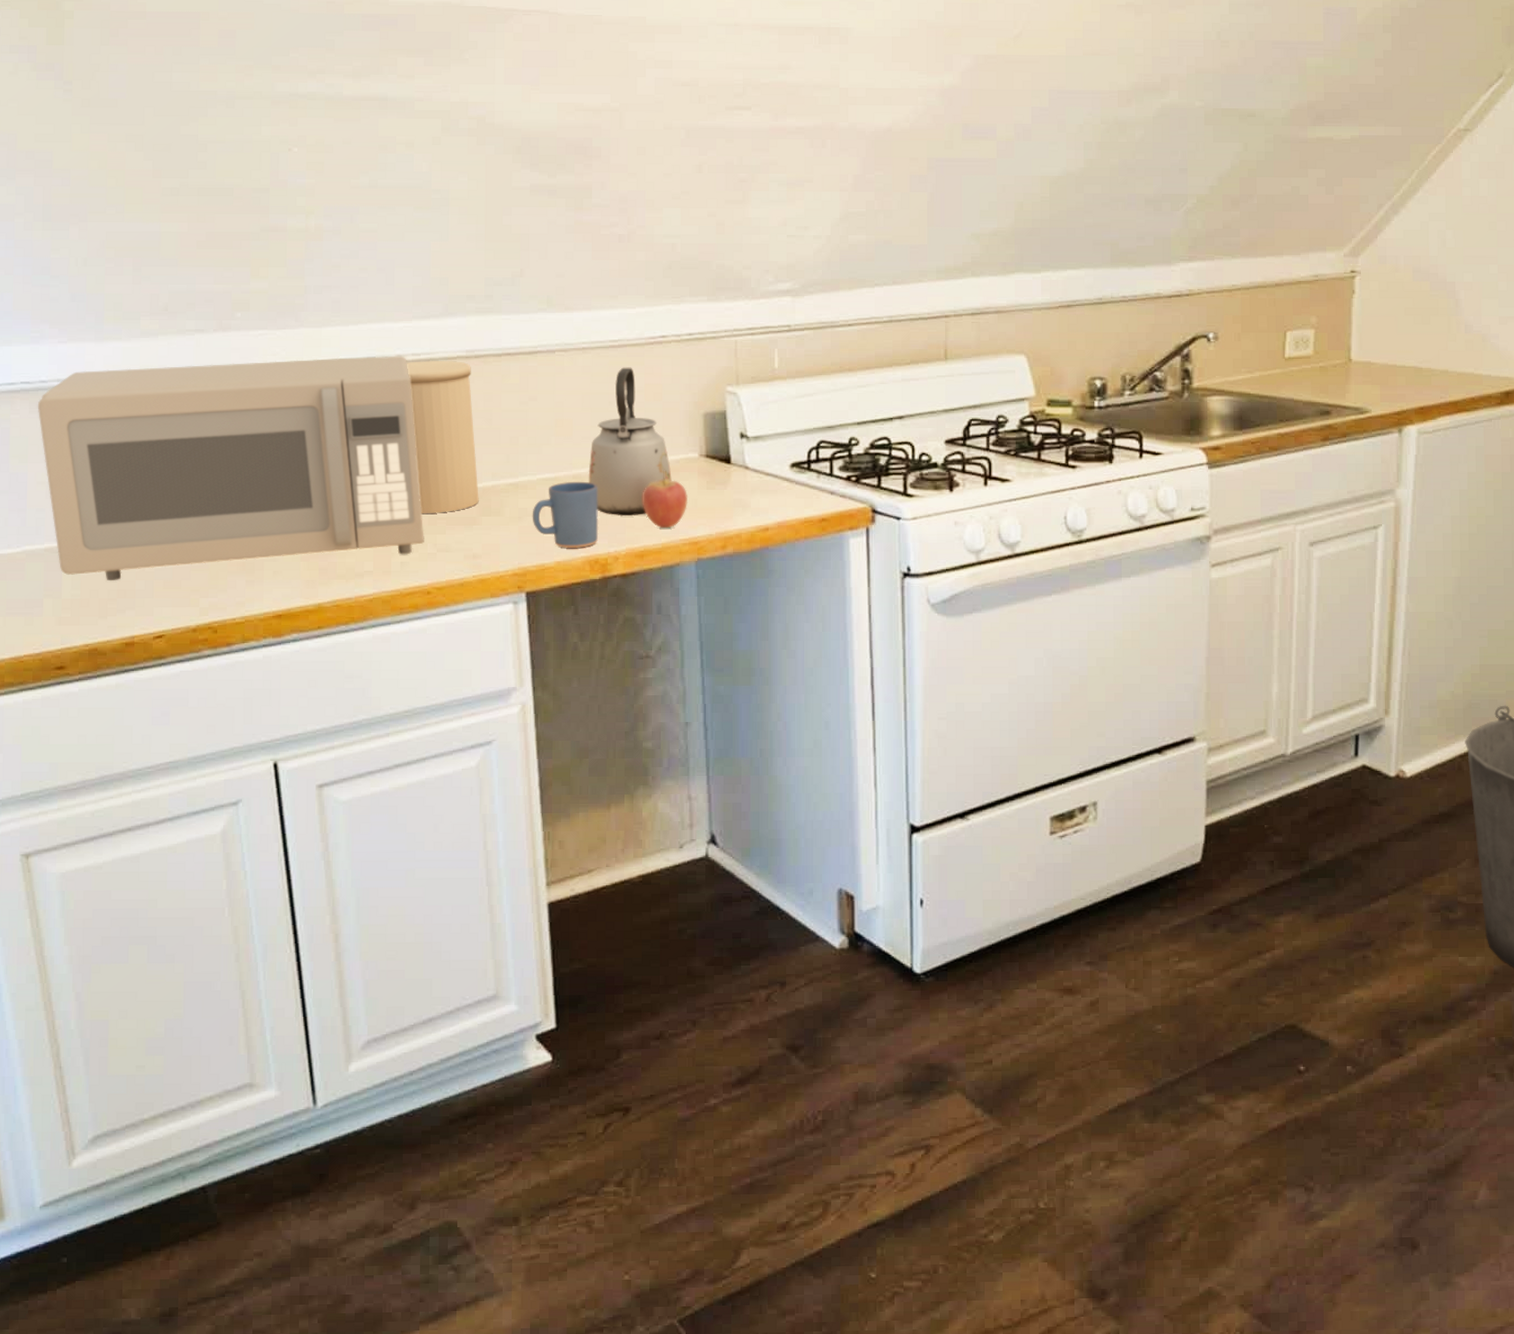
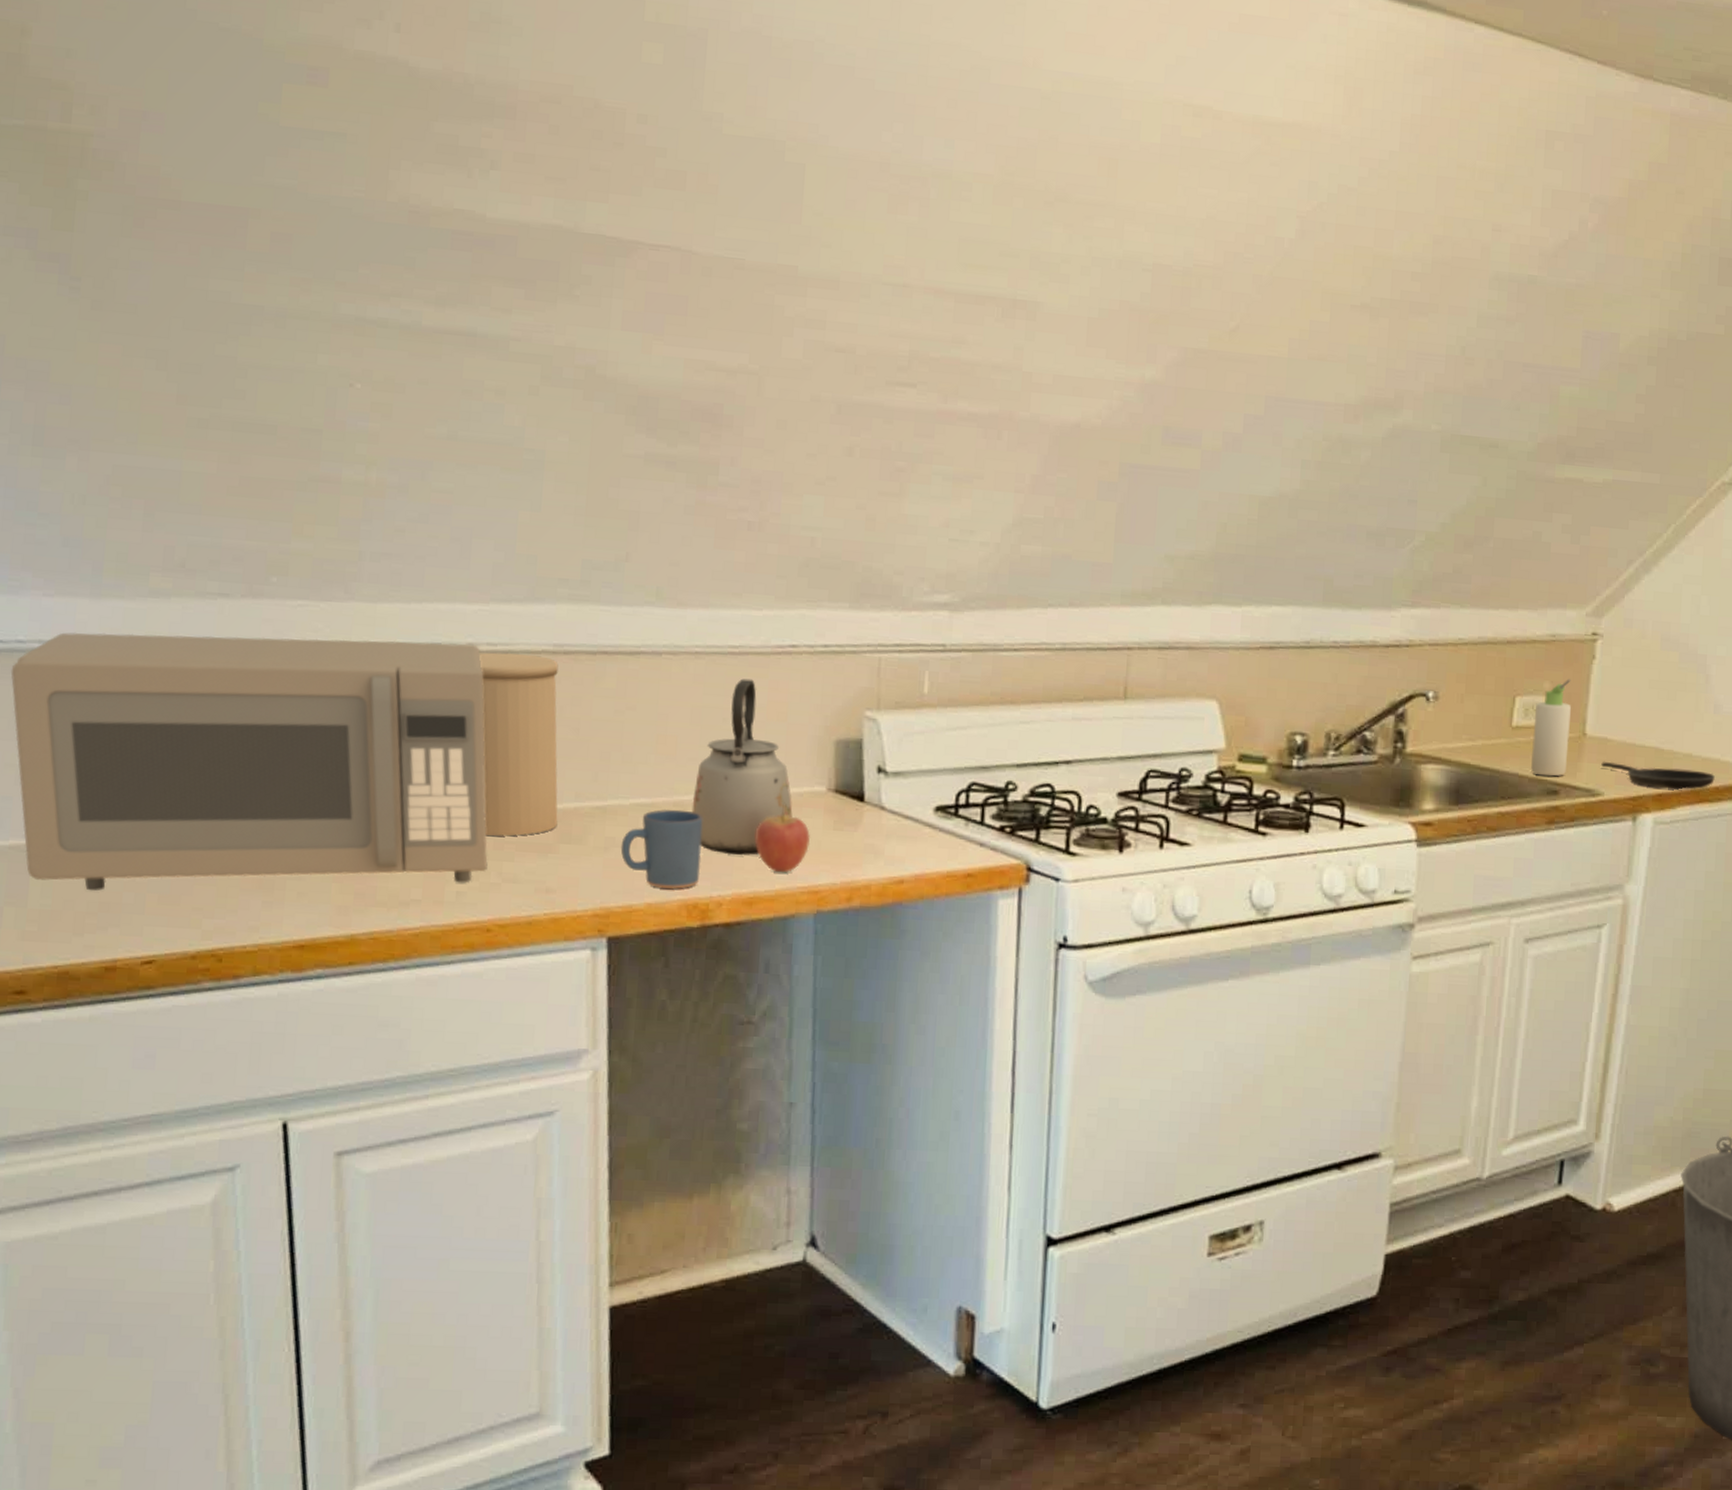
bottle: none [1303,312,1337,399] -> present [1531,679,1572,777]
frying pan: none [1367,382,1471,402] -> present [1601,761,1716,790]

